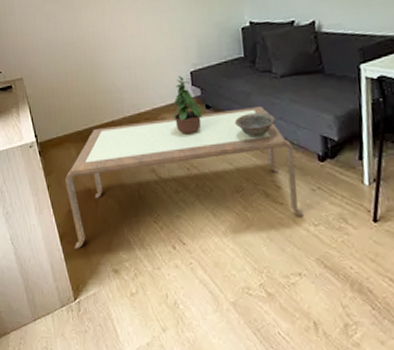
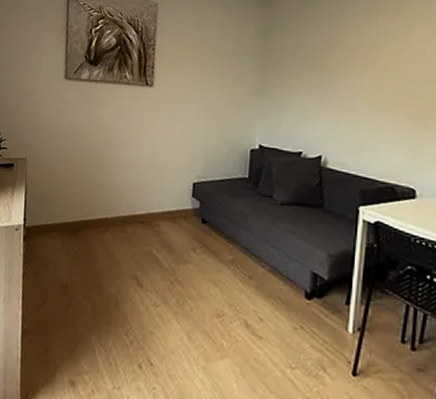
coffee table: present [64,106,303,249] -> none [34,223,282,355]
potted plant: present [172,75,202,136] -> none [166,184,197,247]
decorative bowl: present [235,112,277,139] -> none [228,235,270,263]

